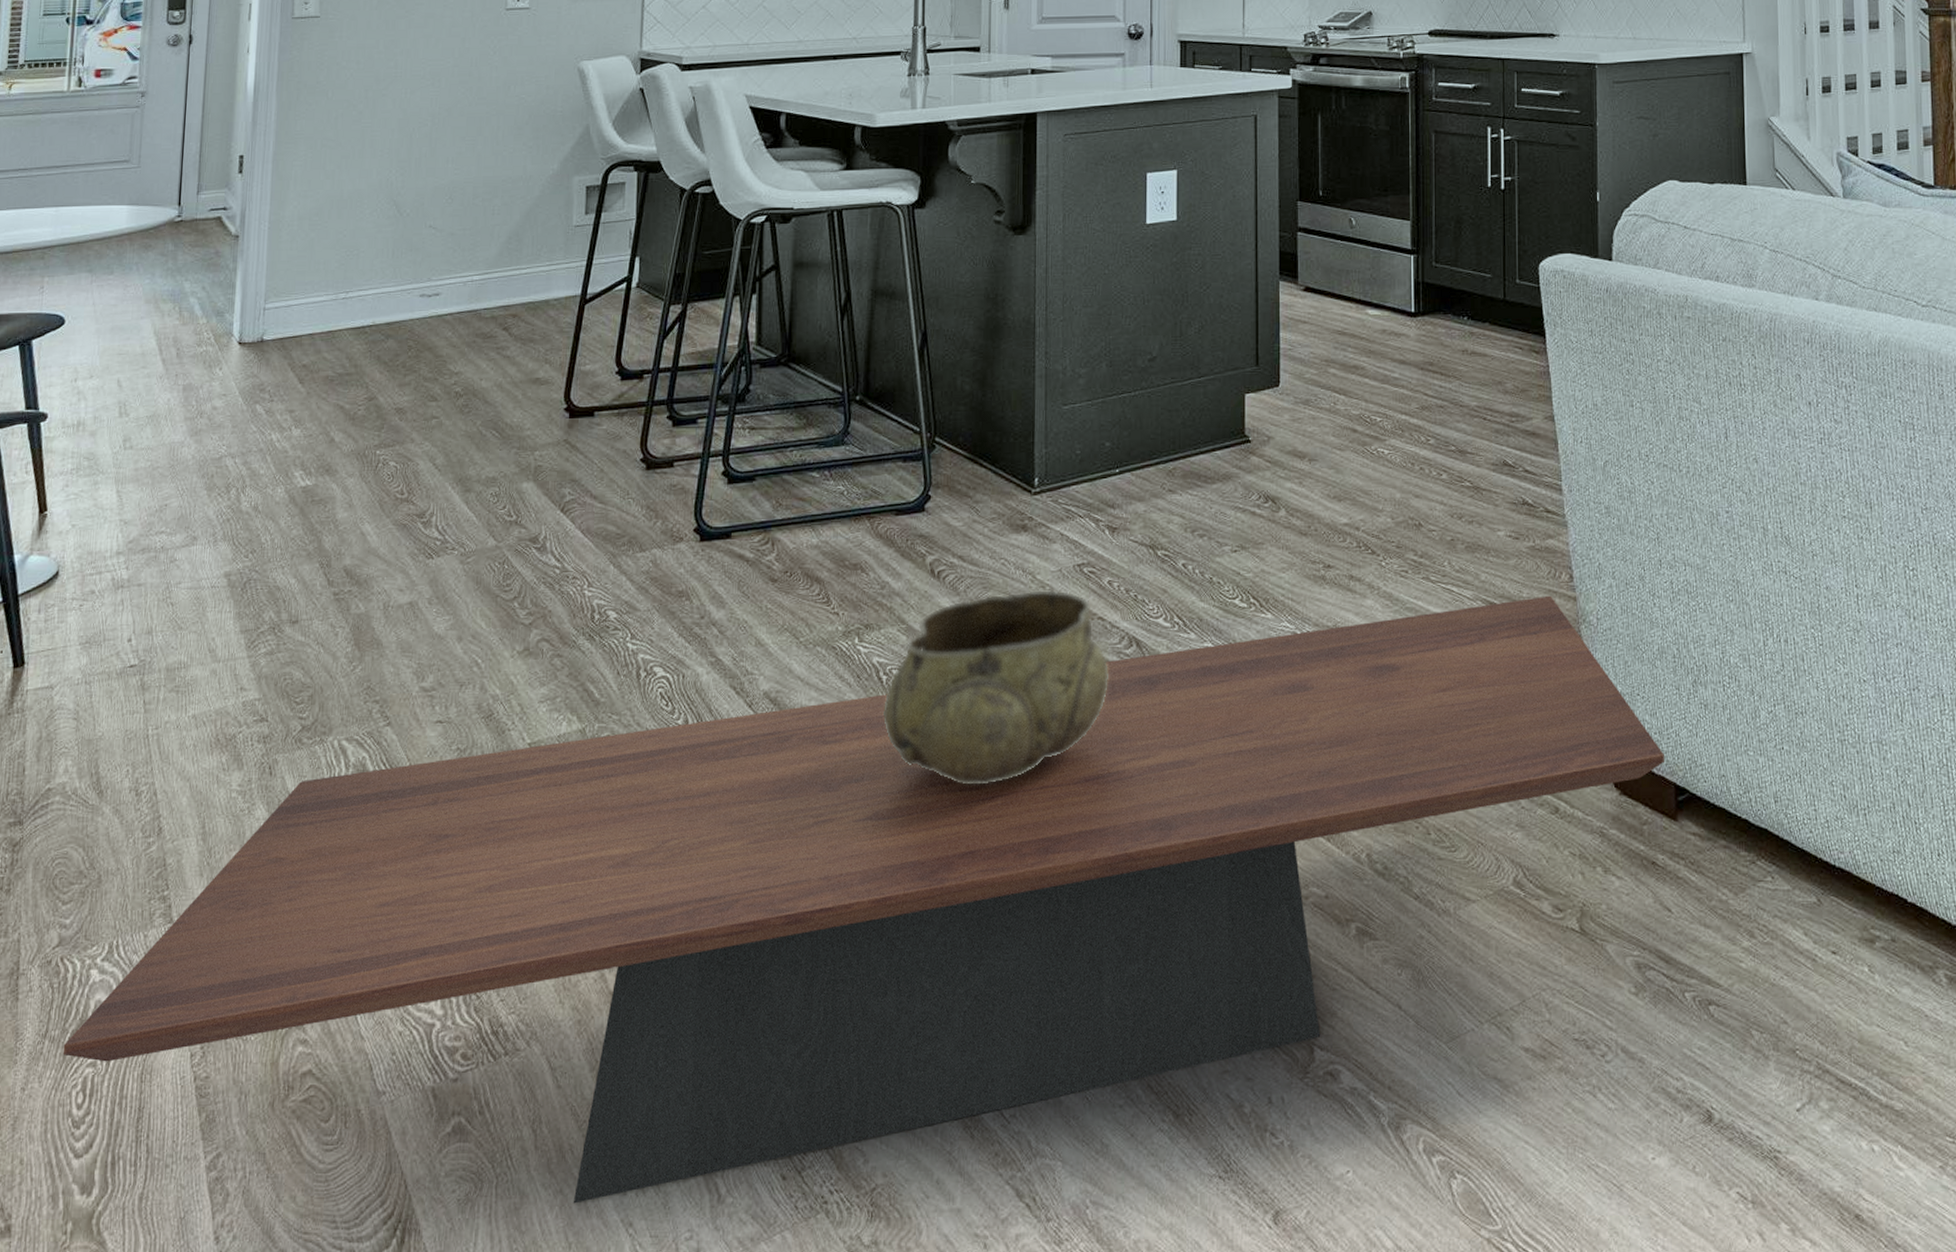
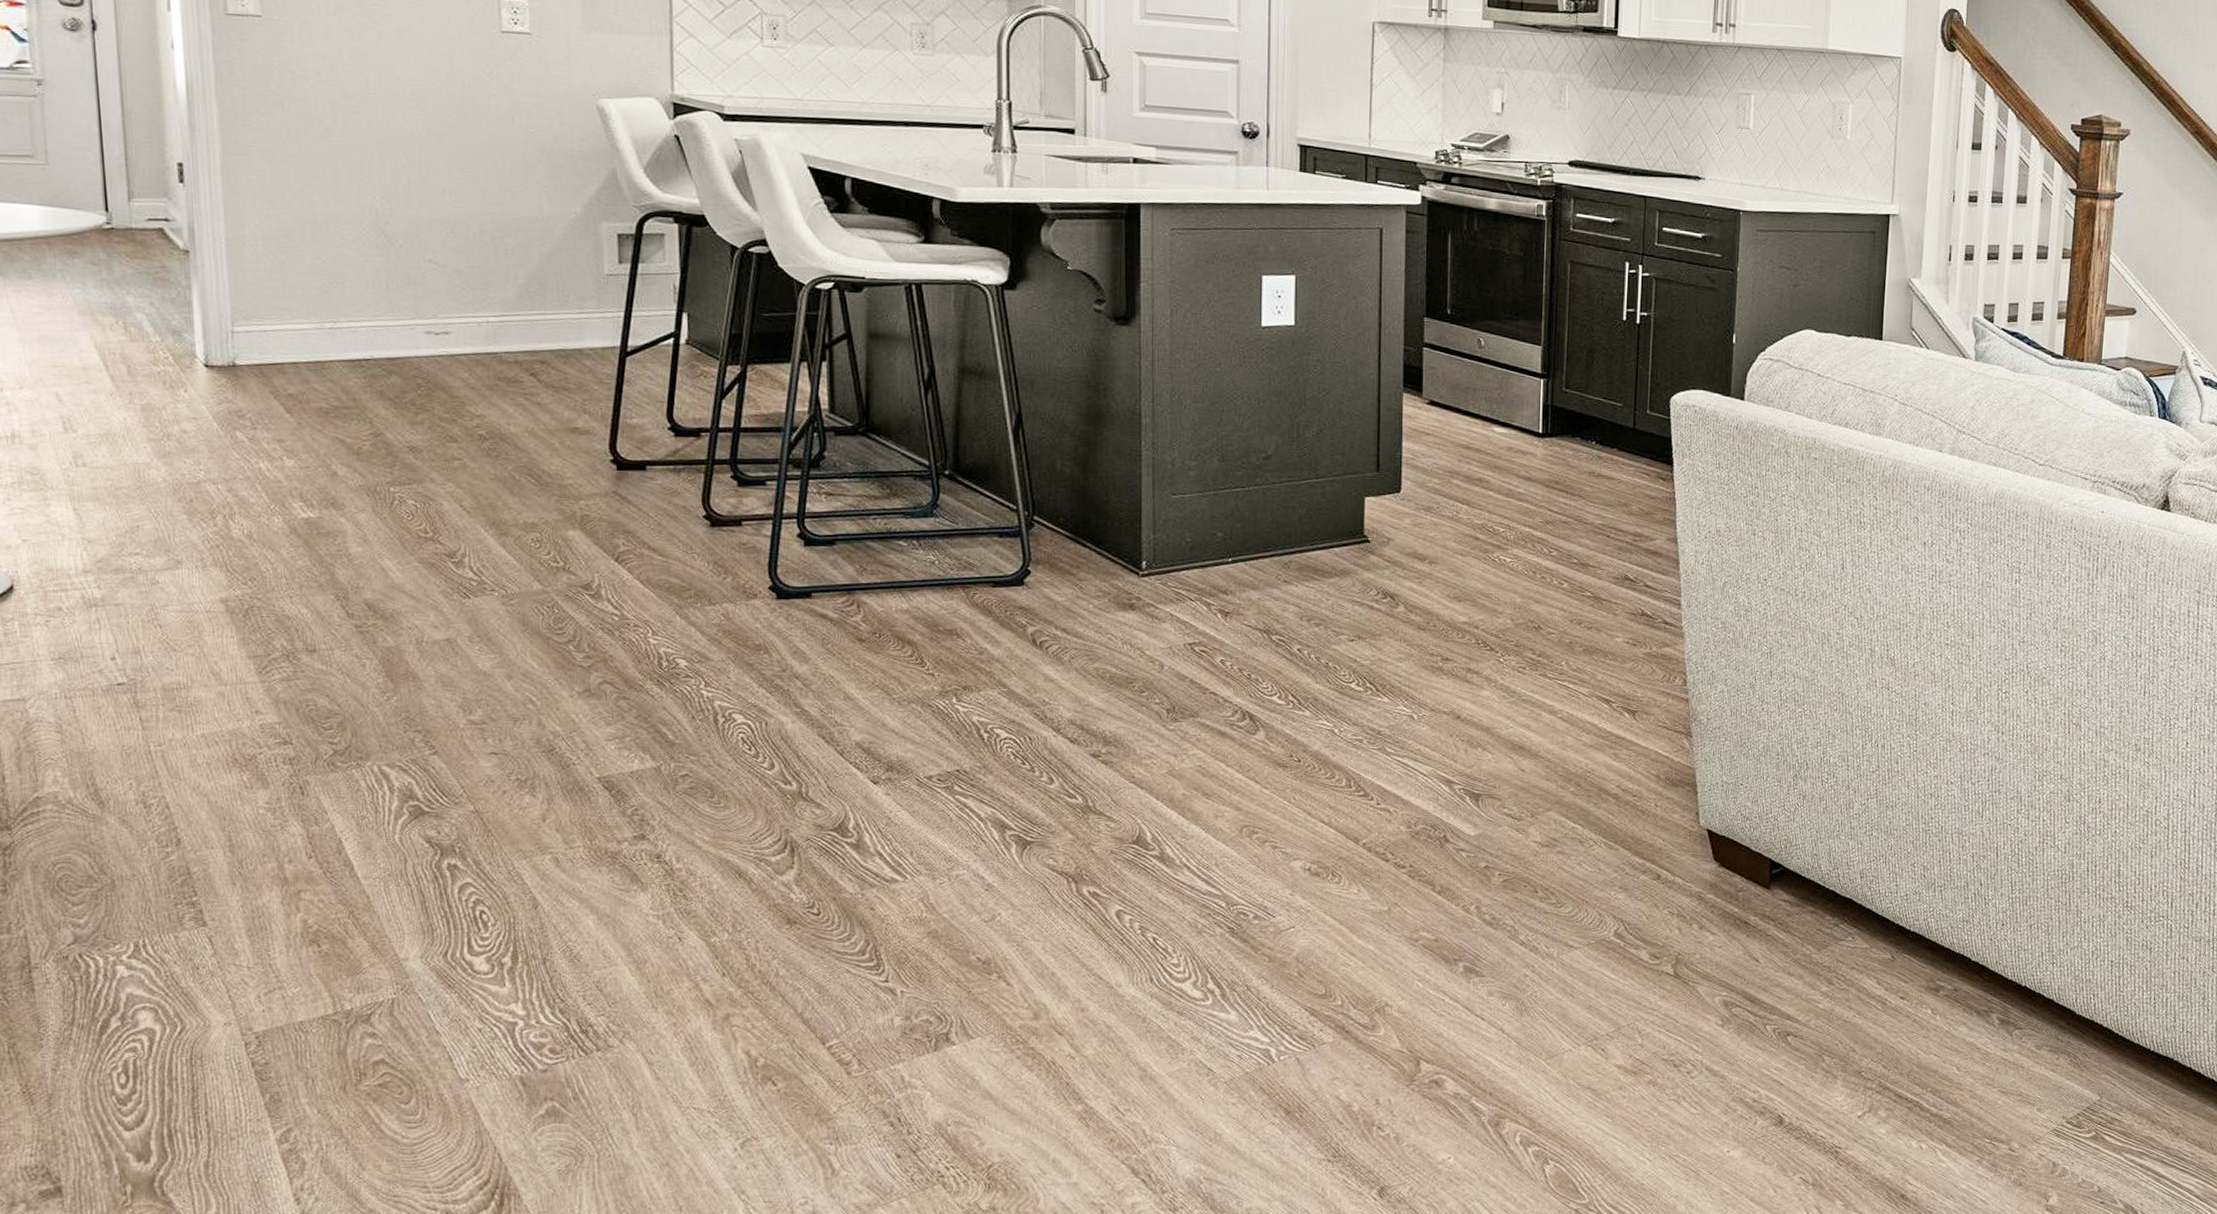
coffee table: present [63,595,1664,1204] -> none [95,696,1762,1175]
decorative bowl: present [884,589,1108,785] -> none [986,663,1221,834]

